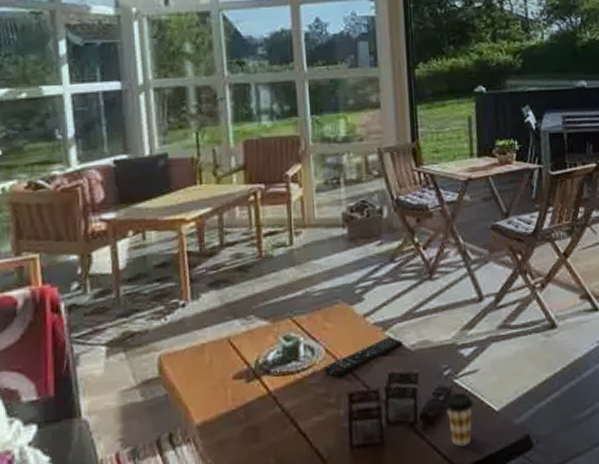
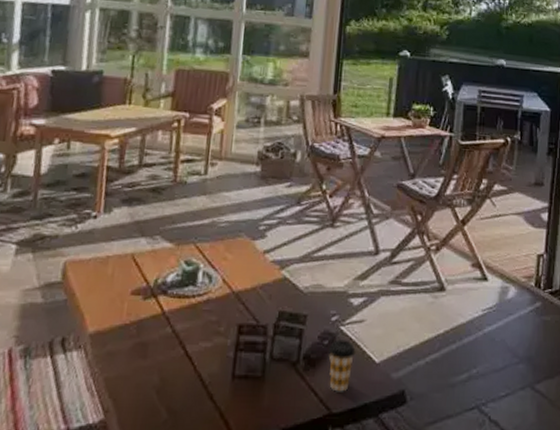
remote control: present [323,337,404,379] -> none [218,276,298,309]

